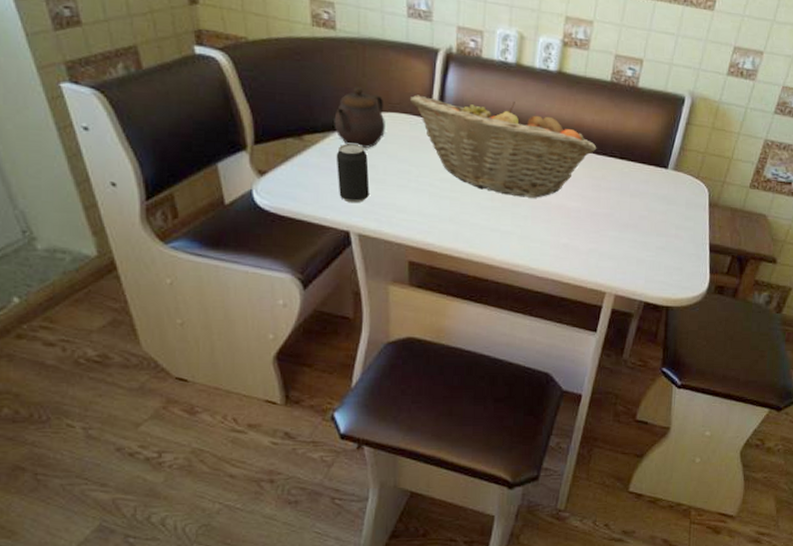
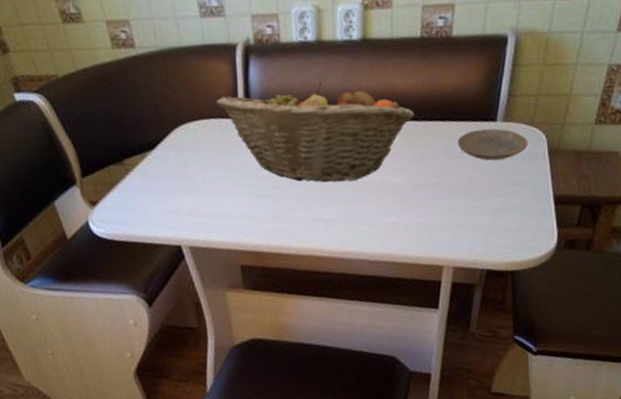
teapot: present [334,86,385,148] -> none [148,100,198,162]
beverage can: present [336,144,370,203] -> none [156,159,194,218]
plate: none [631,172,693,204] -> present [457,128,528,161]

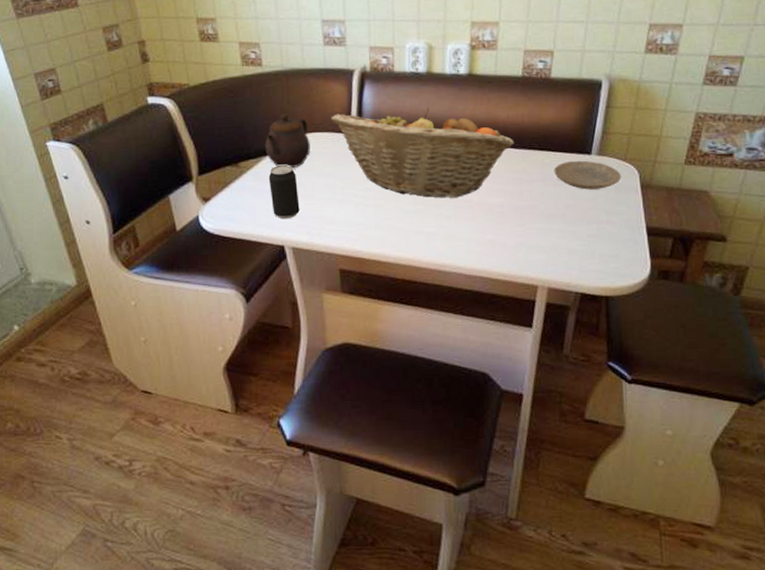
teapot: none [148,100,198,162] -> present [265,113,310,168]
beverage can: none [156,159,194,218] -> present [268,165,300,219]

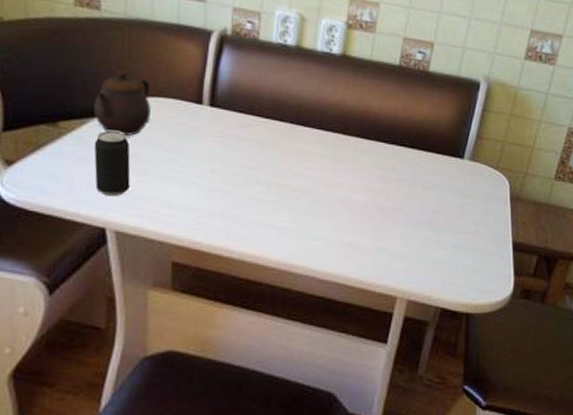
fruit basket: present [330,108,514,198] -> none [178,78,385,191]
plate: present [554,160,622,190] -> none [424,163,492,197]

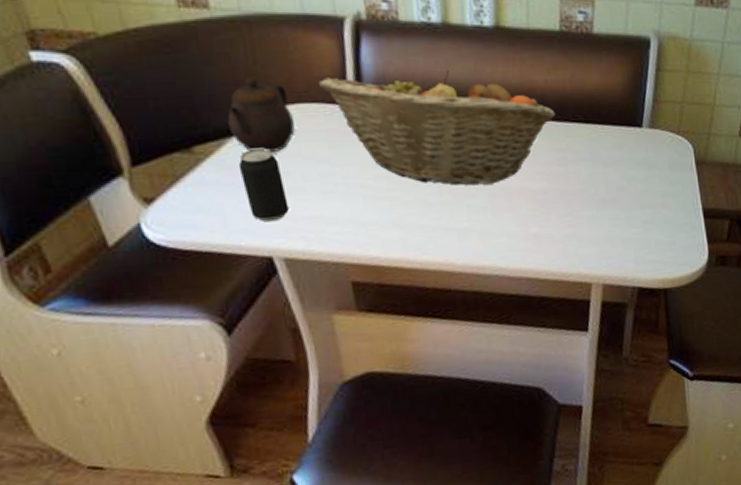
fruit basket: none [178,78,385,191] -> present [317,70,556,186]

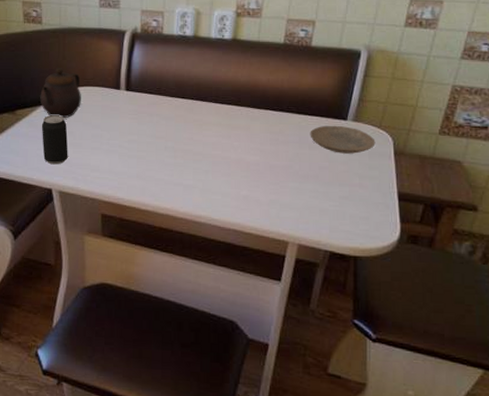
fruit basket: present [317,70,556,186] -> none [101,69,273,154]
plate: none [602,134,675,169] -> present [310,125,376,154]

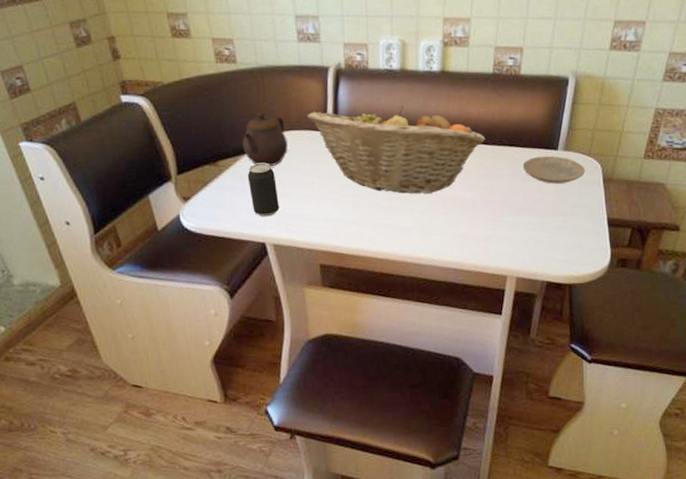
fruit basket: none [101,69,273,154] -> present [306,105,486,194]

